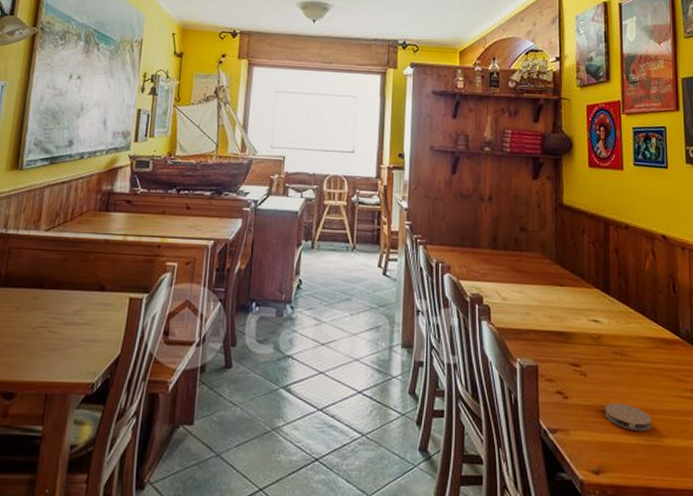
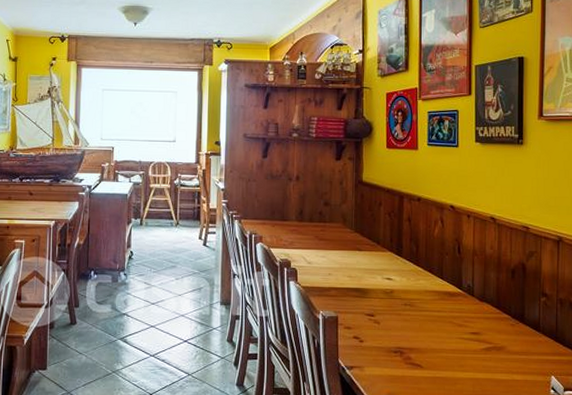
coaster: present [604,403,652,432] -> none [394,344,434,367]

